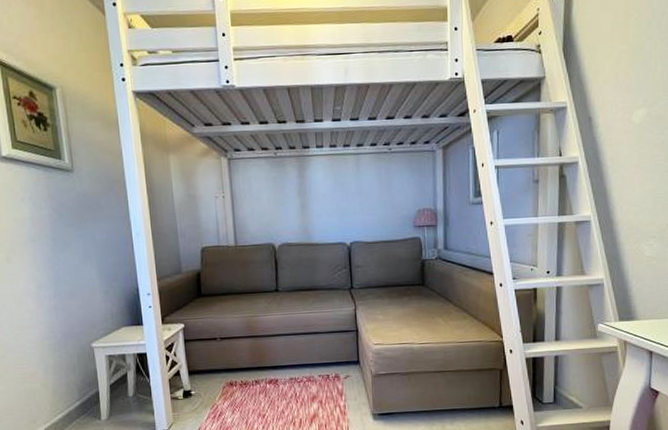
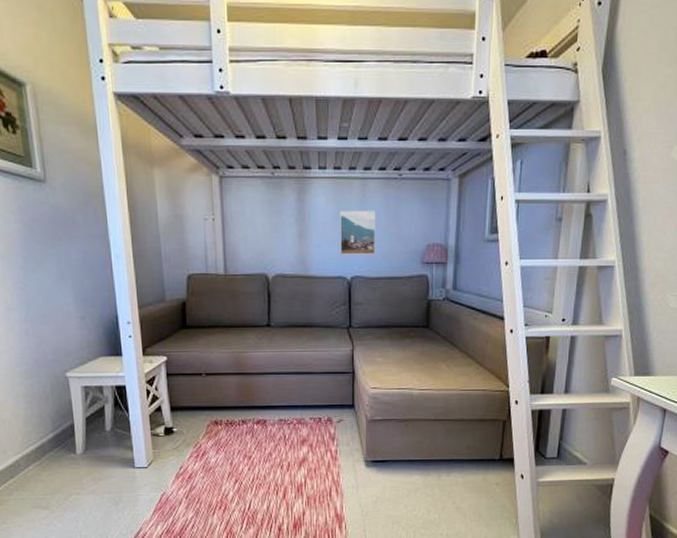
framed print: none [337,181,372,223] -> present [340,210,376,255]

